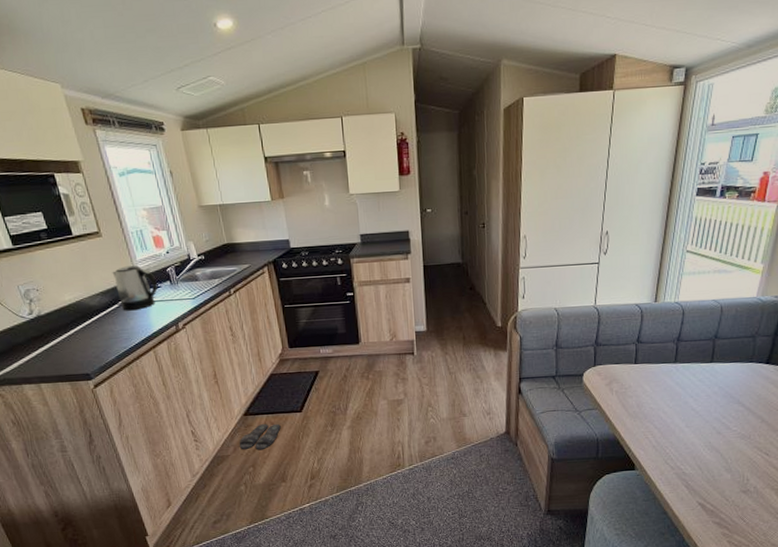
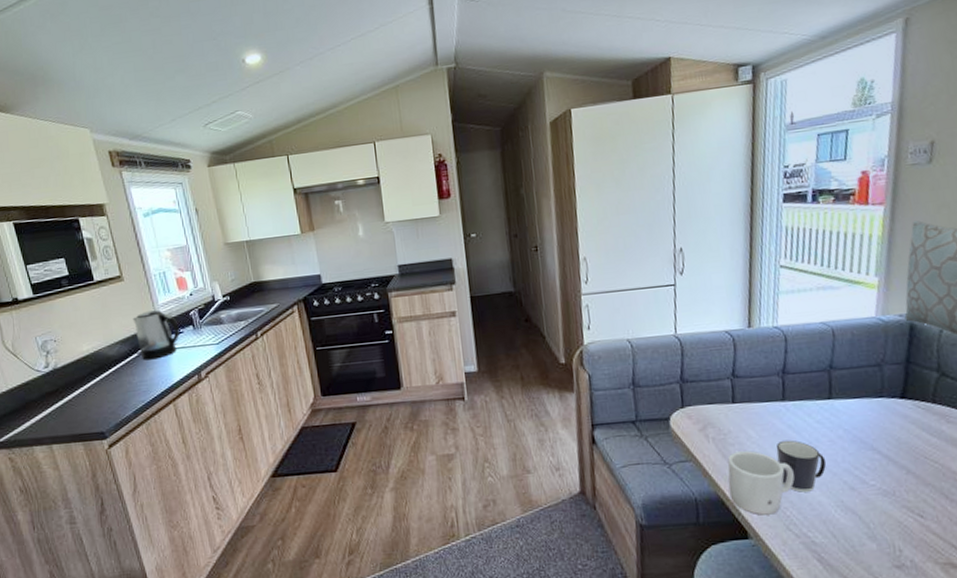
slippers: present [239,423,281,451] -> none [266,486,314,519]
mug: none [624,402,676,452] -> present [728,450,795,515]
mug: none [664,394,702,435] -> present [776,440,827,492]

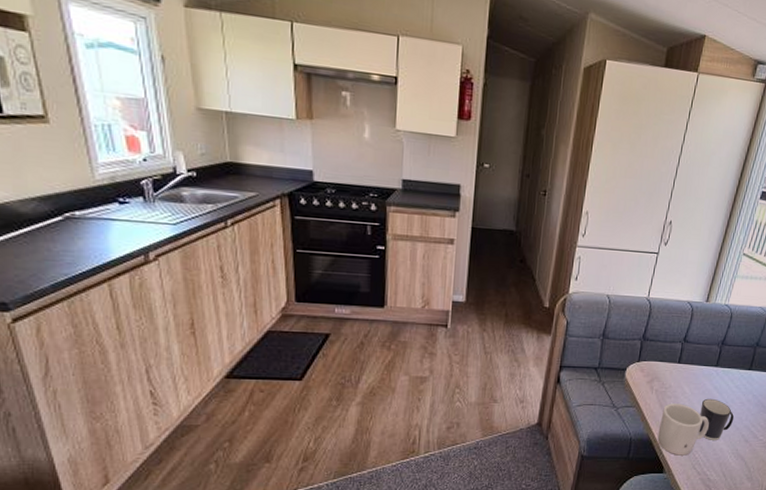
kettle: present [132,310,180,360] -> none [59,168,124,228]

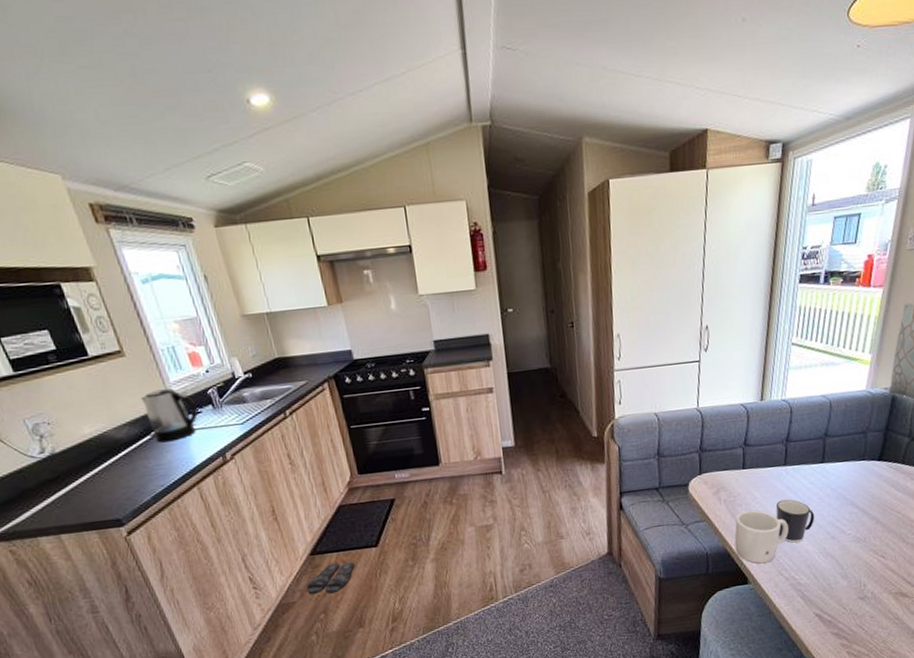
kettle: none [59,168,124,228] -> present [140,388,198,443]
slippers: none [214,391,273,422] -> present [306,562,355,594]

